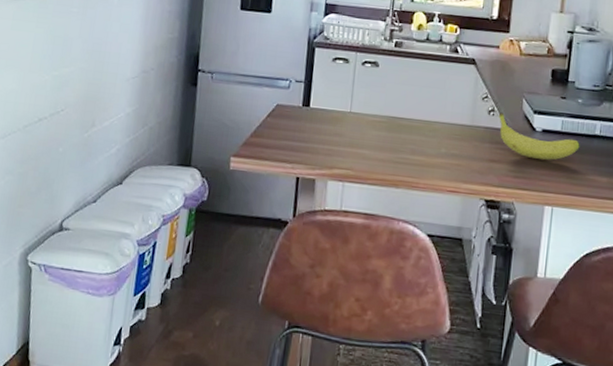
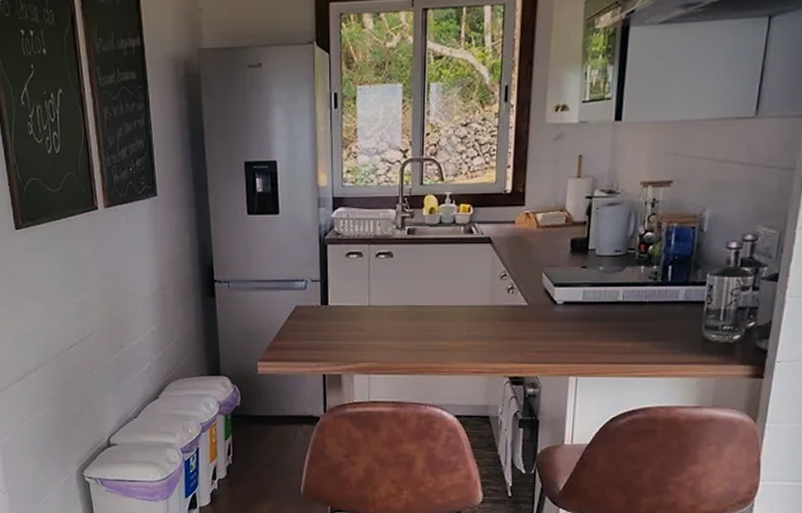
fruit: present [498,112,580,160] -> none [517,289,603,331]

